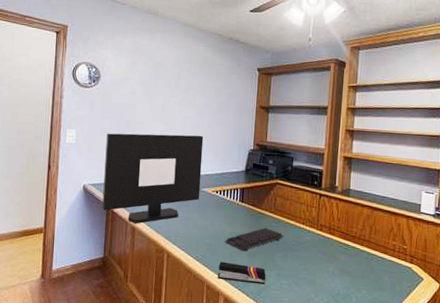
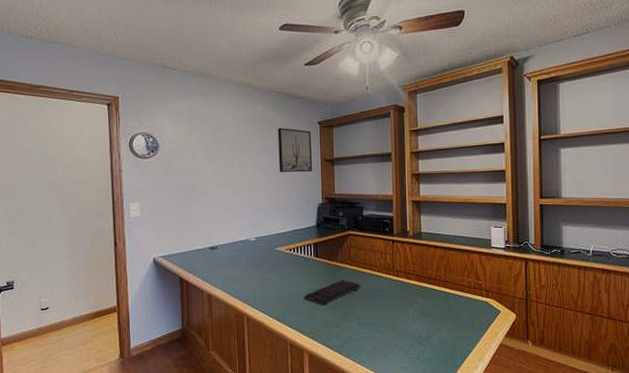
monitor: present [102,133,204,224] -> none [172,195,274,292]
wall art: none [214,71,249,117] -> present [277,128,312,172]
stapler: present [217,261,266,285] -> none [299,318,348,337]

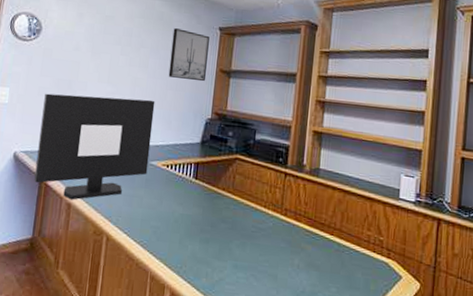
monitor: none [172,195,274,292] -> present [34,93,155,200]
keyboard: present [304,279,362,306] -> none [174,209,243,237]

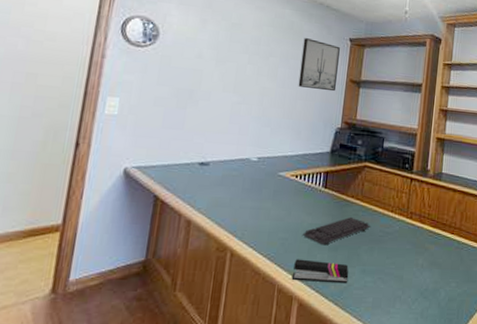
monitor: present [34,93,155,200] -> none [148,103,284,217]
stapler: none [163,248,221,278] -> present [291,259,349,284]
keyboard: none [174,209,243,237] -> present [303,216,371,246]

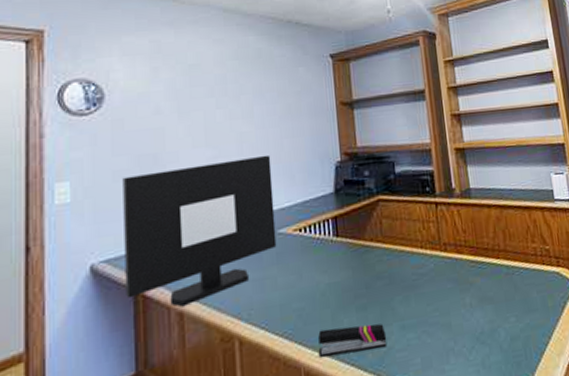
monitor: none [148,103,284,217] -> present [122,154,277,307]
wall art: present [298,38,340,92] -> none [276,64,325,123]
keyboard: present [303,216,371,246] -> none [322,264,401,307]

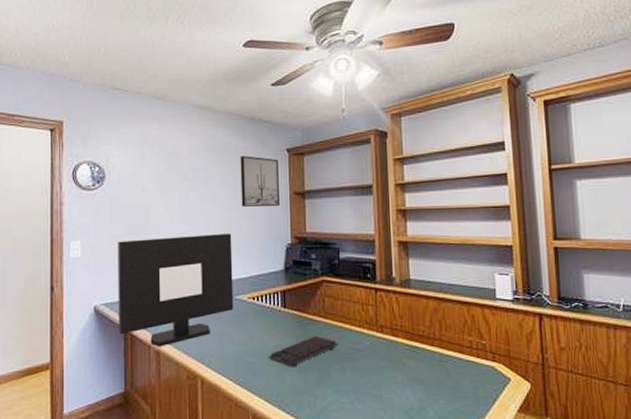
wall art: none [276,64,325,123] -> present [240,156,280,207]
stapler: present [318,324,388,358] -> none [264,382,323,406]
keyboard: none [322,264,401,307] -> present [269,335,339,367]

